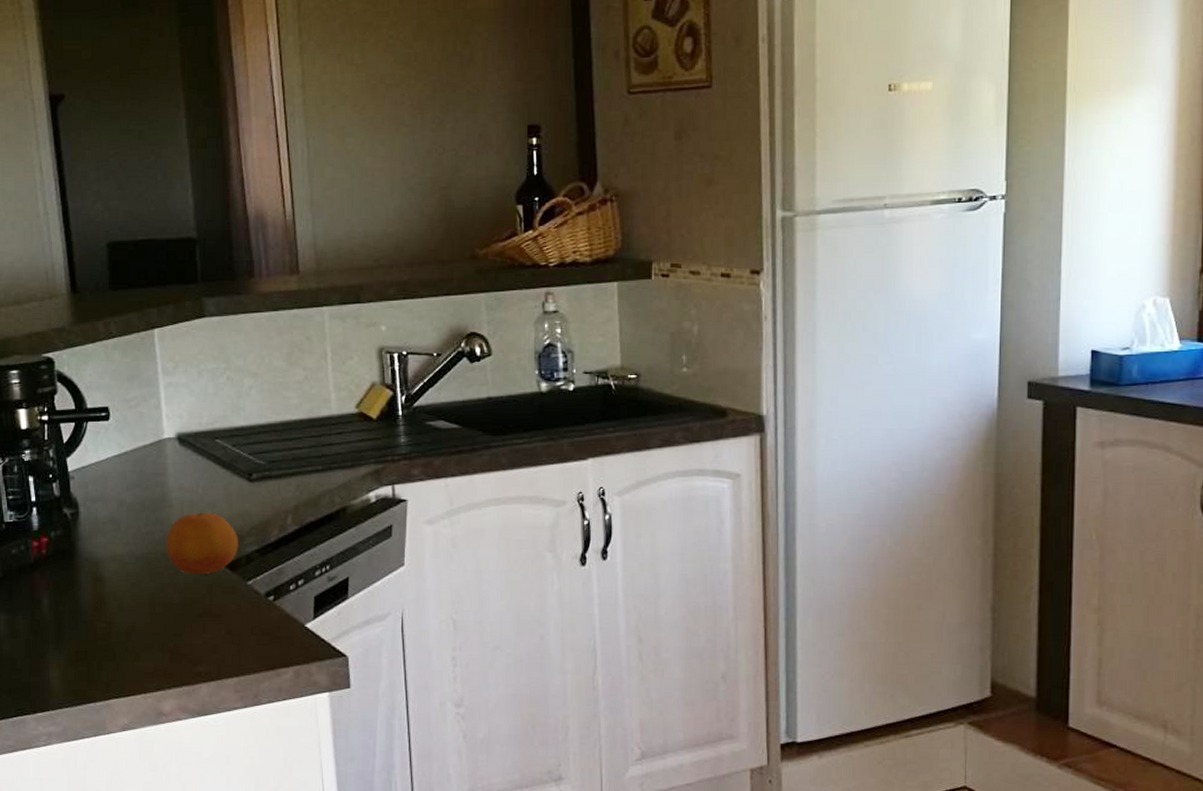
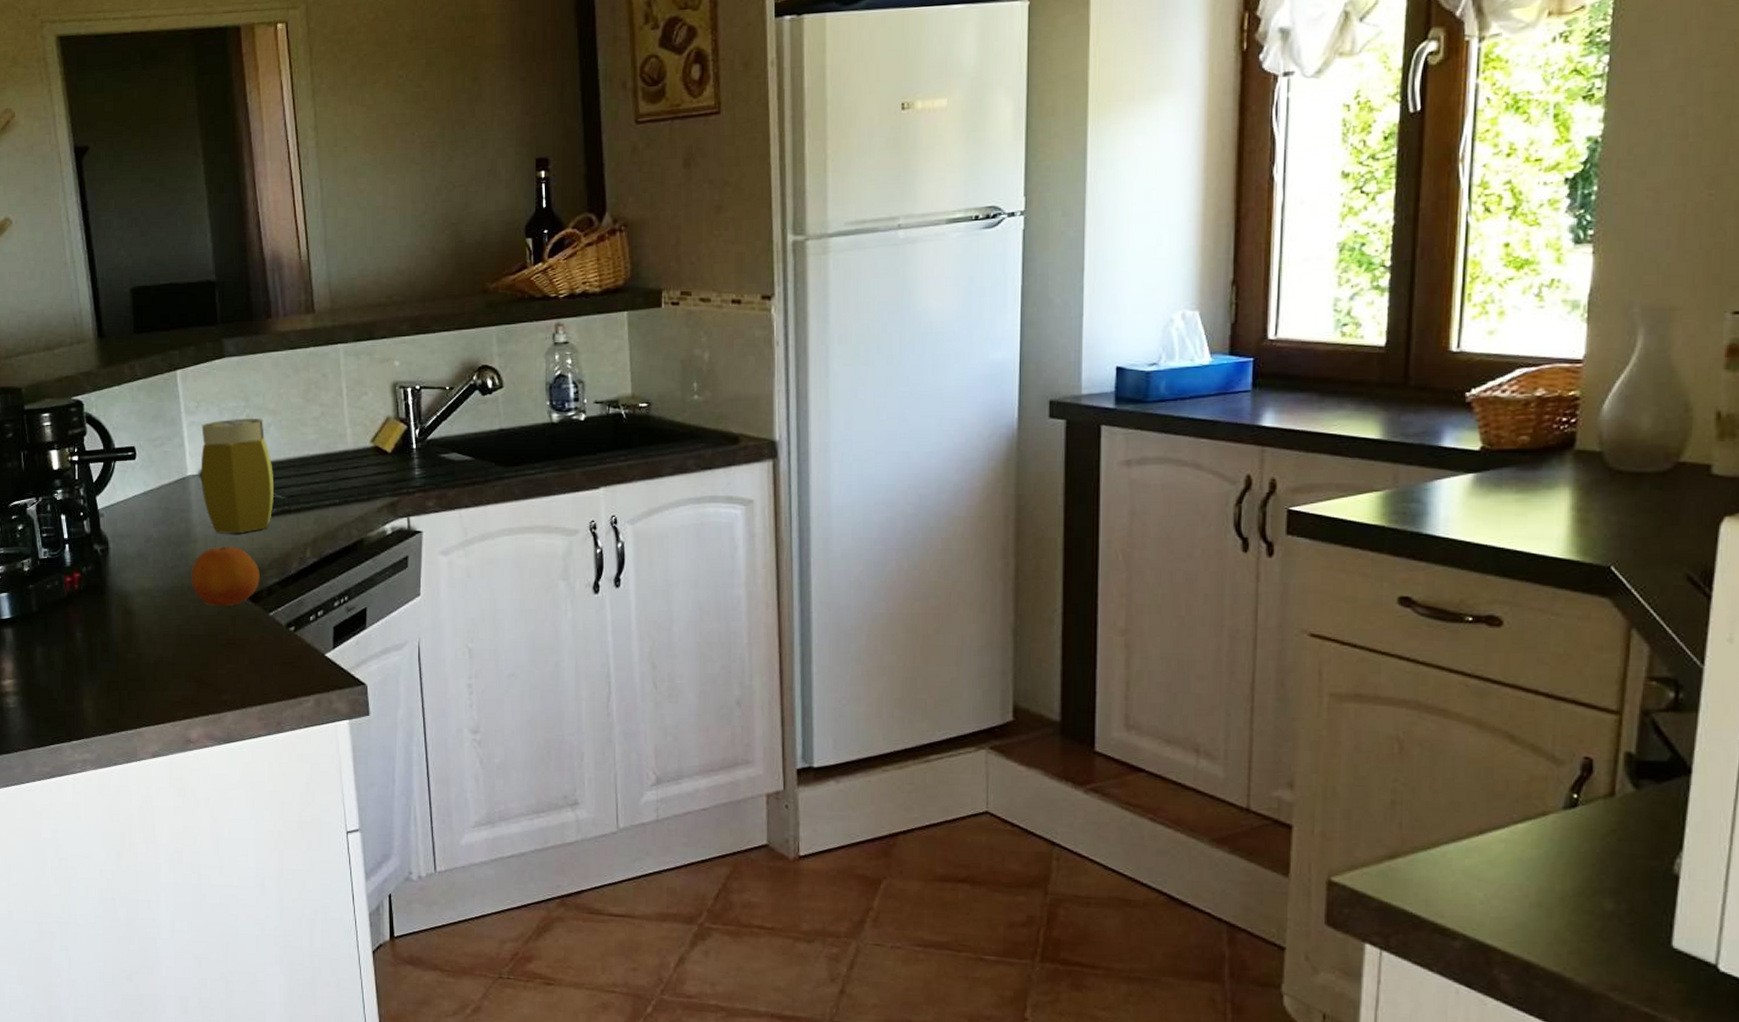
jar: none [177,380,255,500] -> present [200,418,275,534]

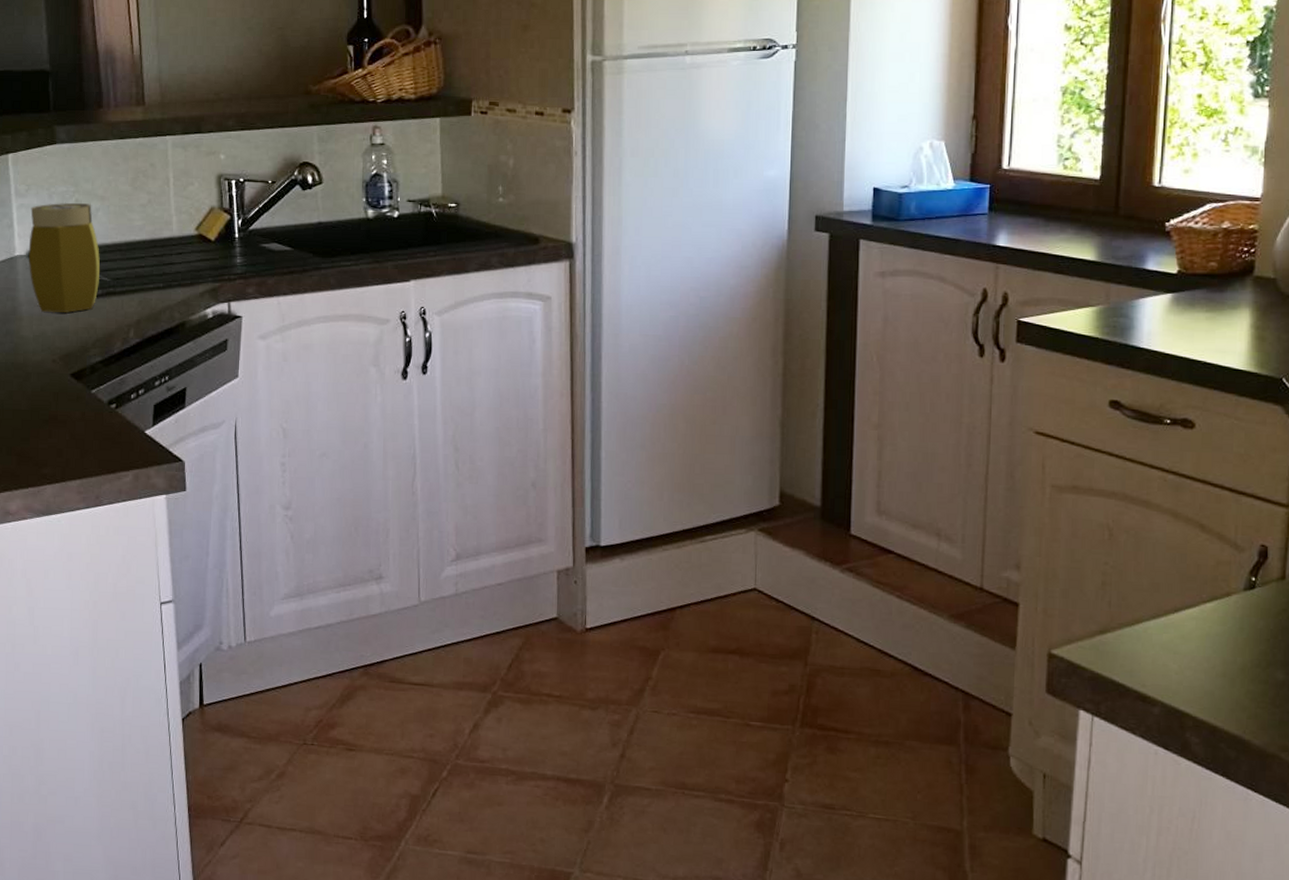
fruit: present [191,545,260,607] -> none [15,324,84,383]

